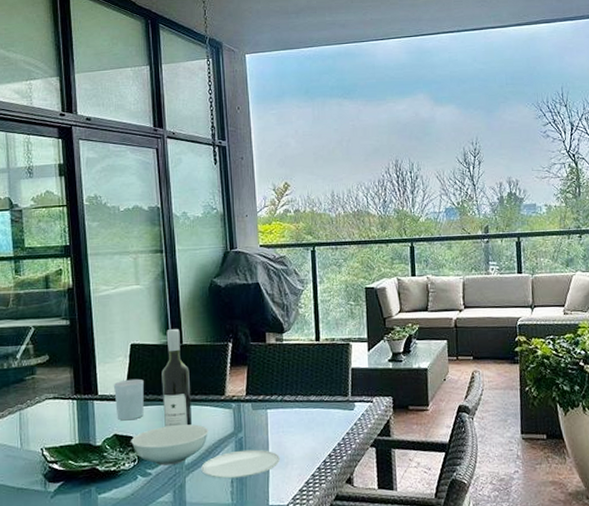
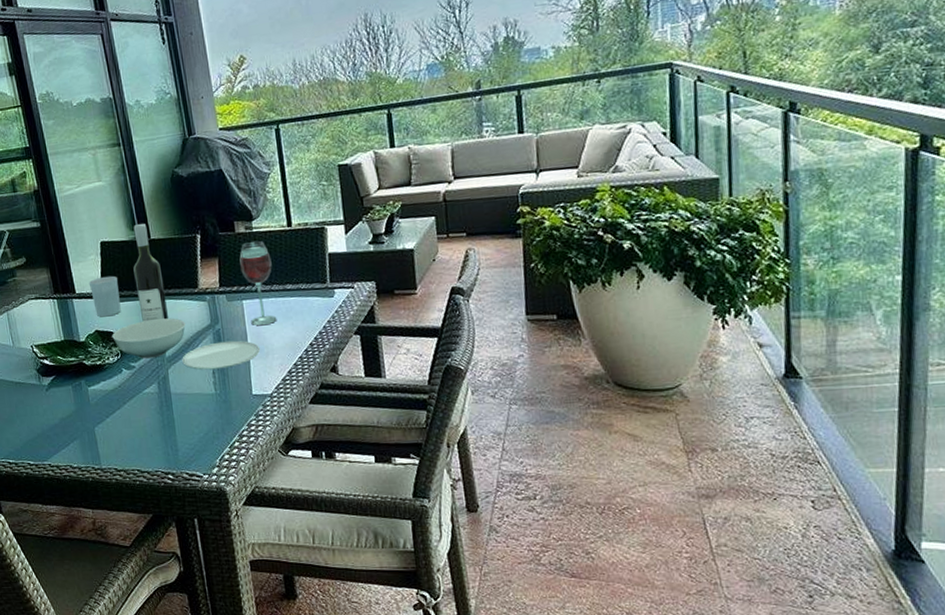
wineglass: none [268,353,299,436] -> present [239,241,277,326]

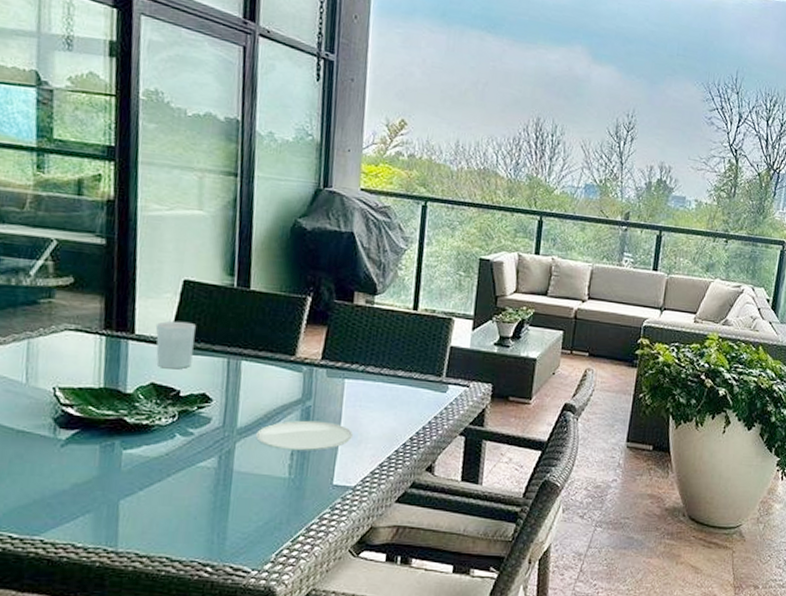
bowl: present [112,318,186,359] -> none [171,381,270,427]
bottle: present [133,223,169,322] -> none [216,269,255,385]
wineglass: present [239,241,277,326] -> none [349,317,388,411]

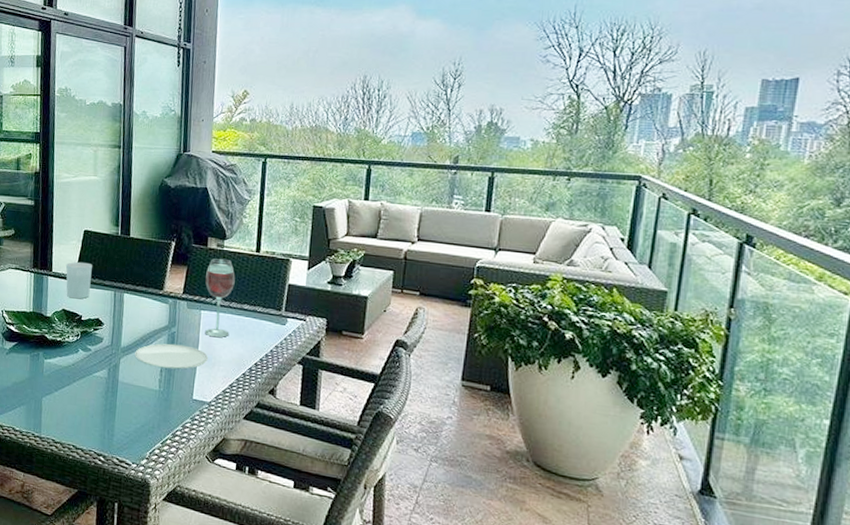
wineglass: none [349,317,388,411] -> present [205,258,235,338]

